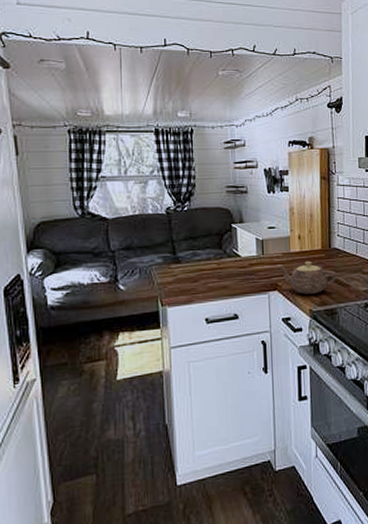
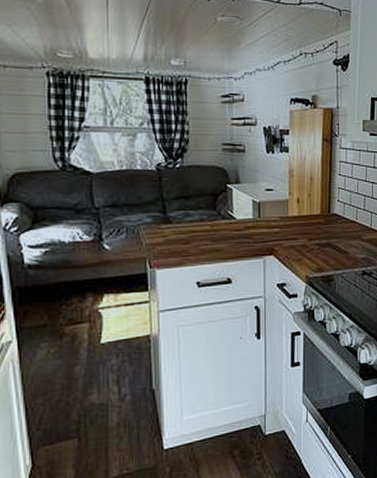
teapot: present [277,260,337,294] -> none [274,225,335,260]

